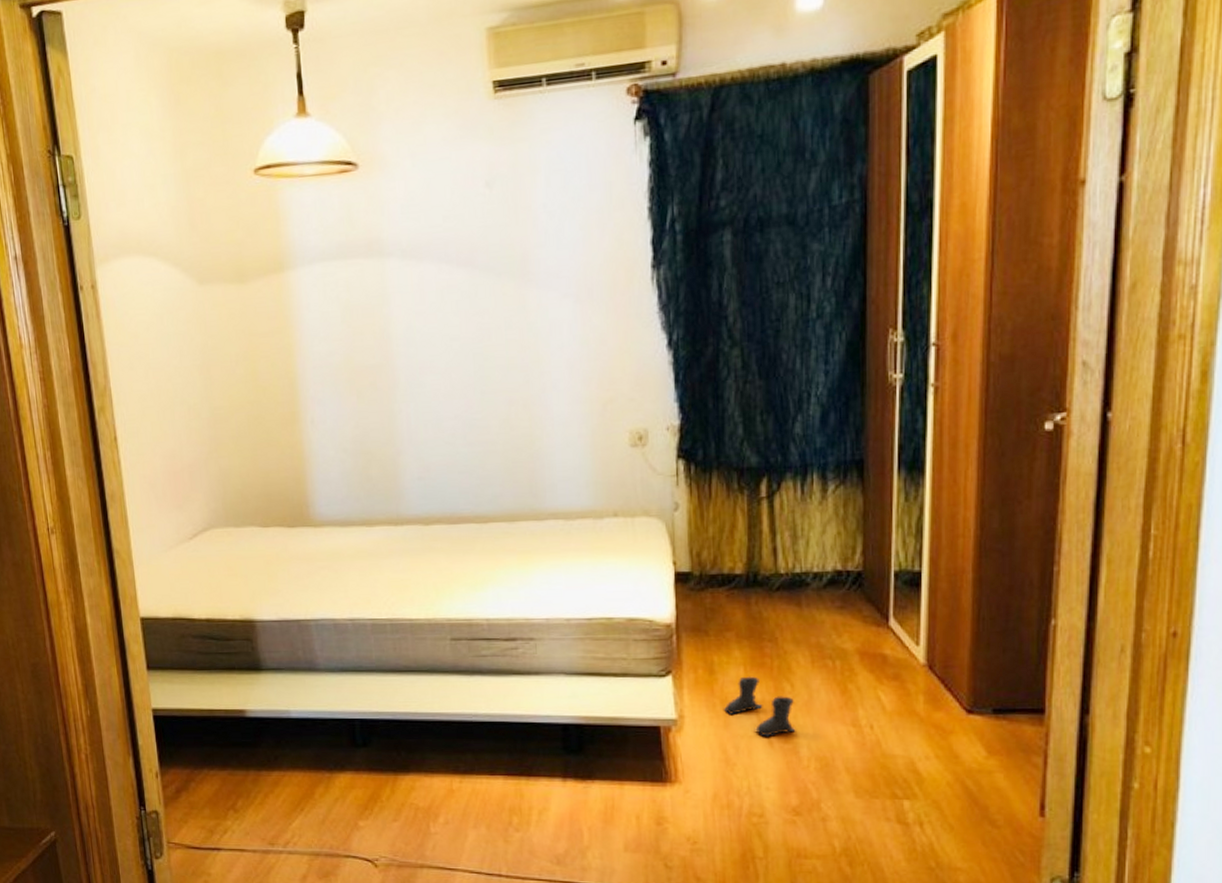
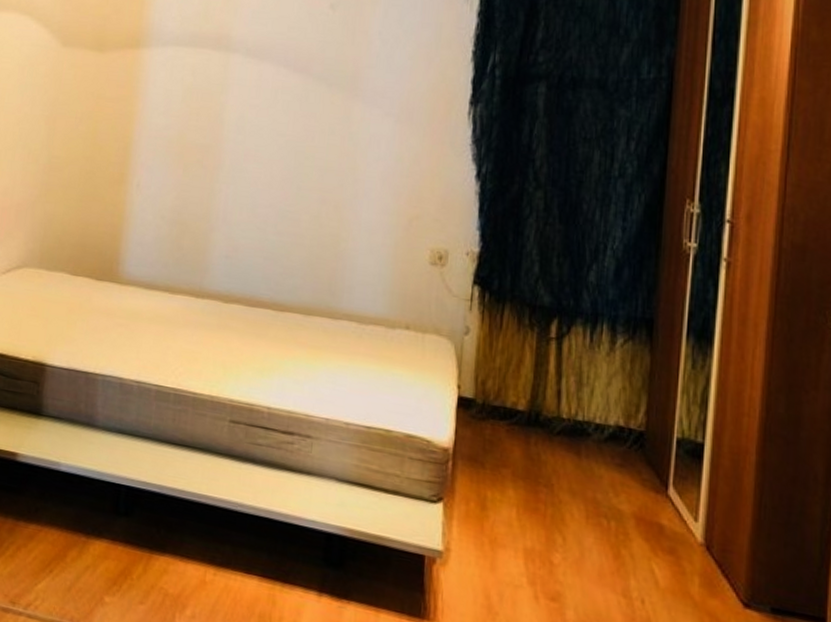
boots: present [723,676,796,737] -> none [491,518,565,590]

